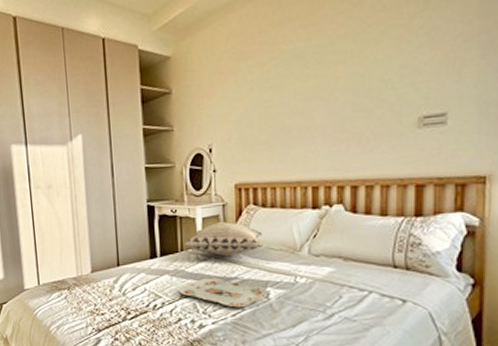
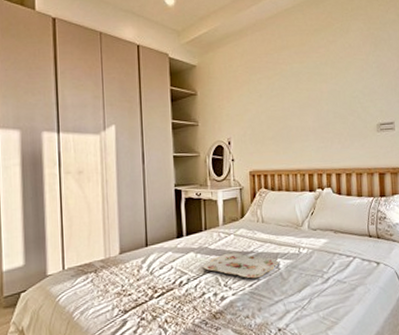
decorative pillow: present [183,222,263,257] -> none [206,203,273,234]

